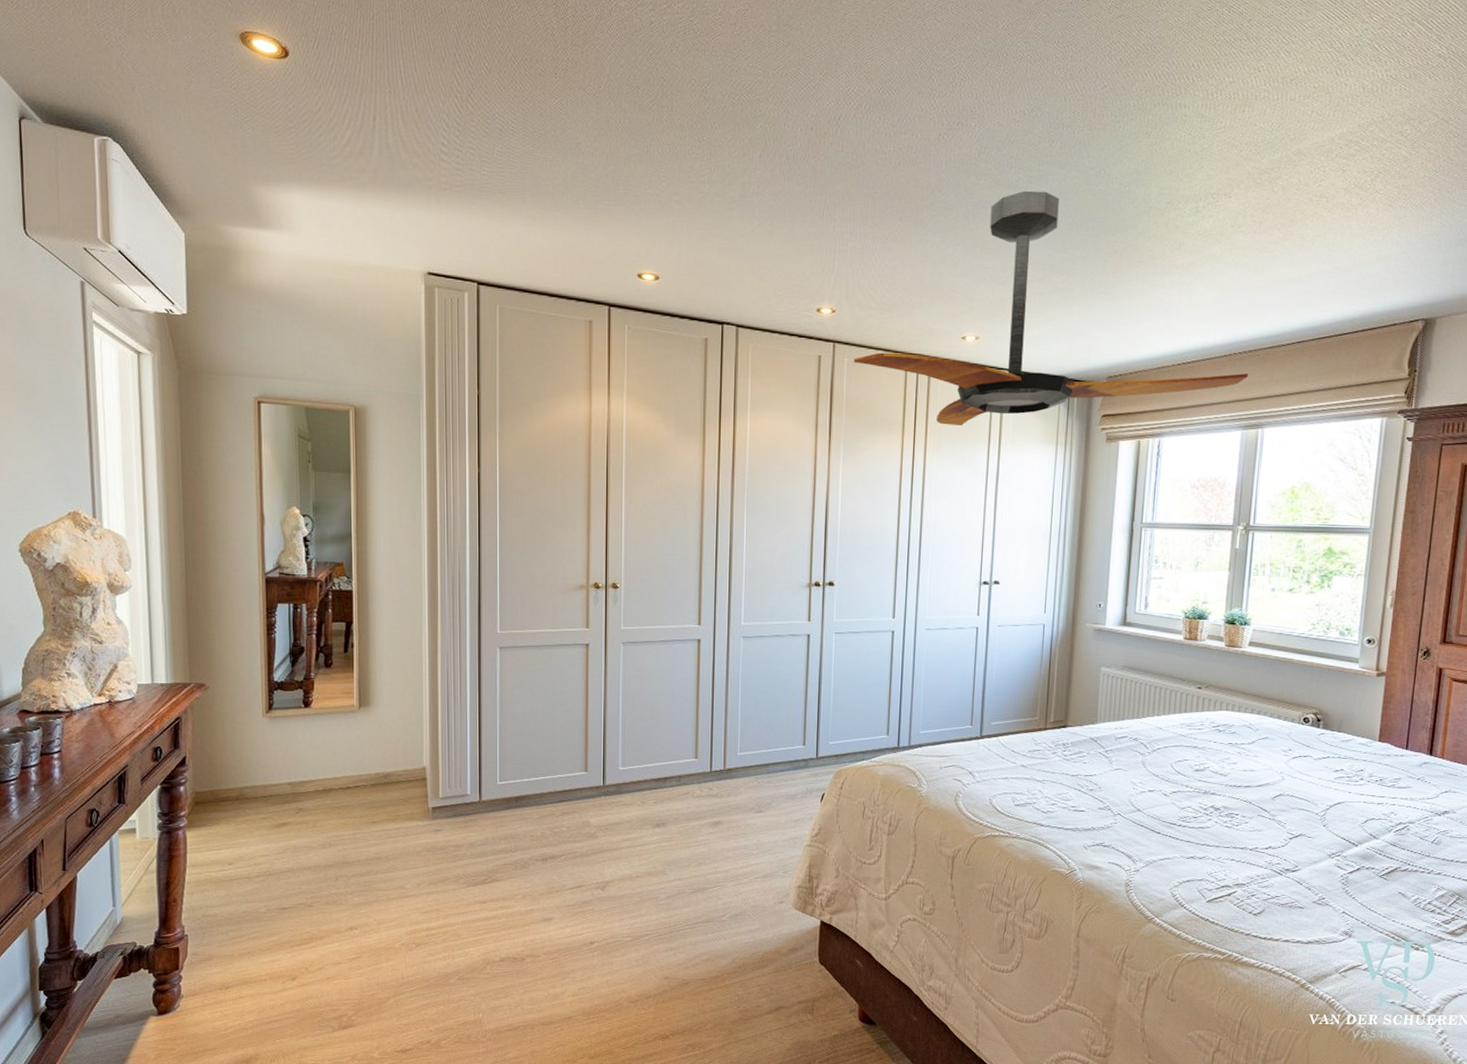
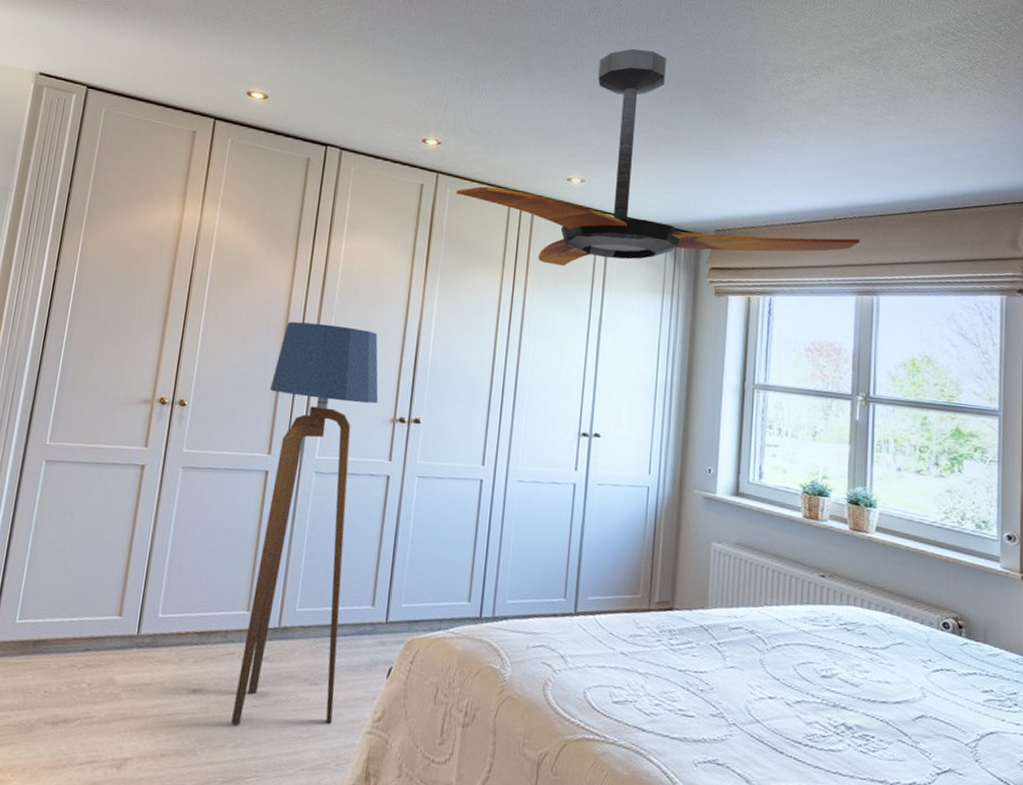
floor lamp: none [691,501,794,849] -> present [230,321,379,725]

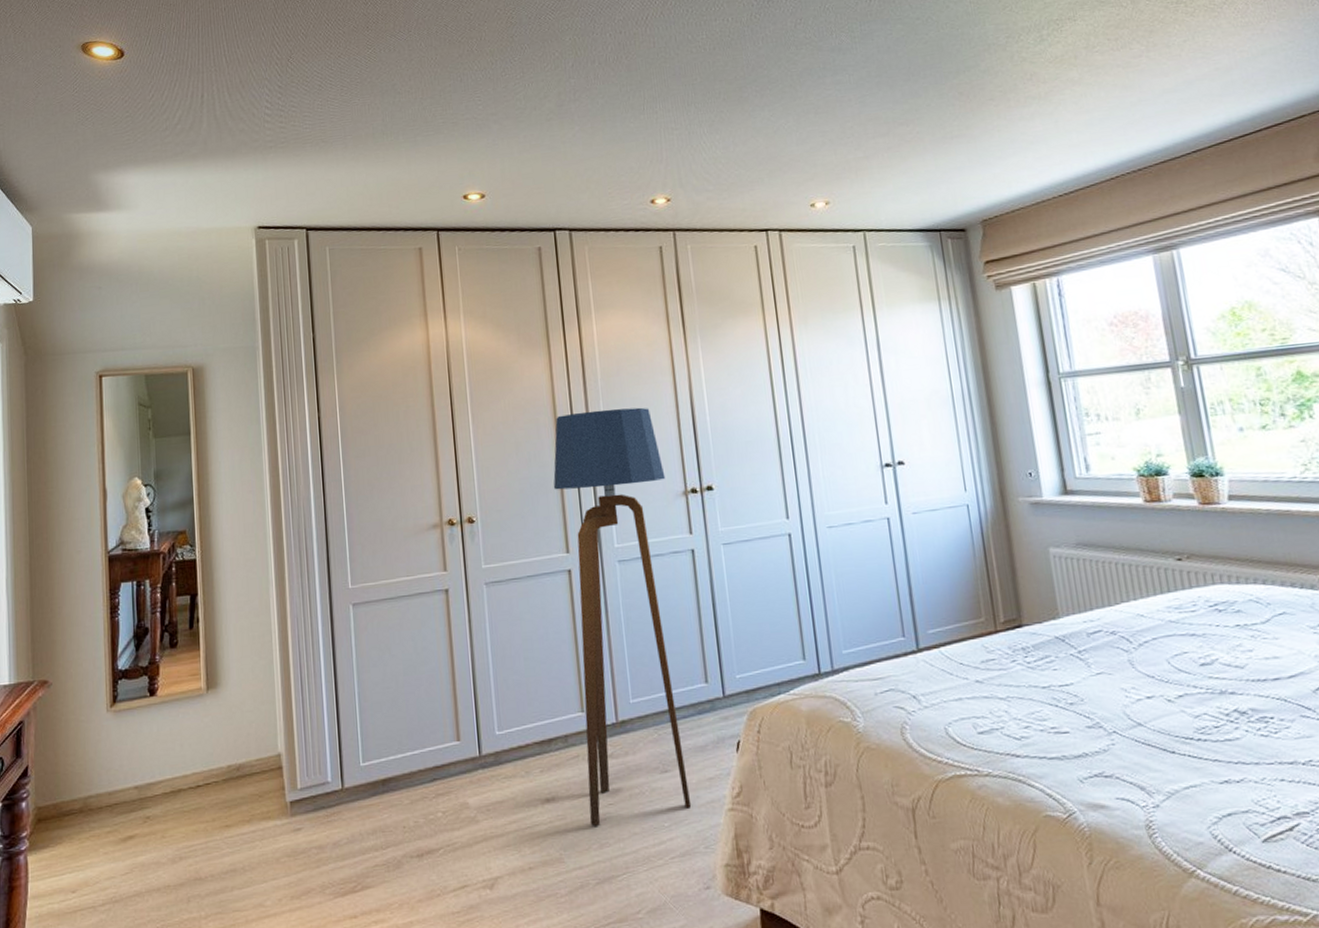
ceiling fan: present [456,49,860,266] -> none [697,48,1145,298]

